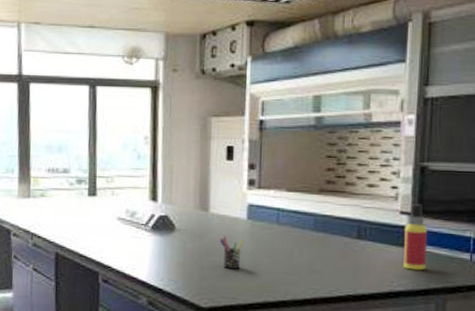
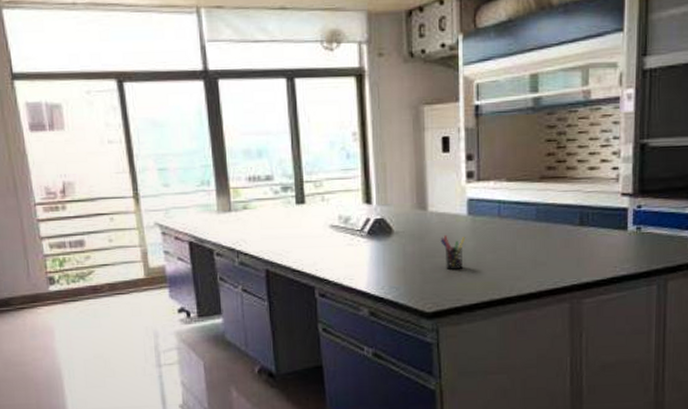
spray bottle: present [403,204,427,271] -> none [625,184,648,253]

